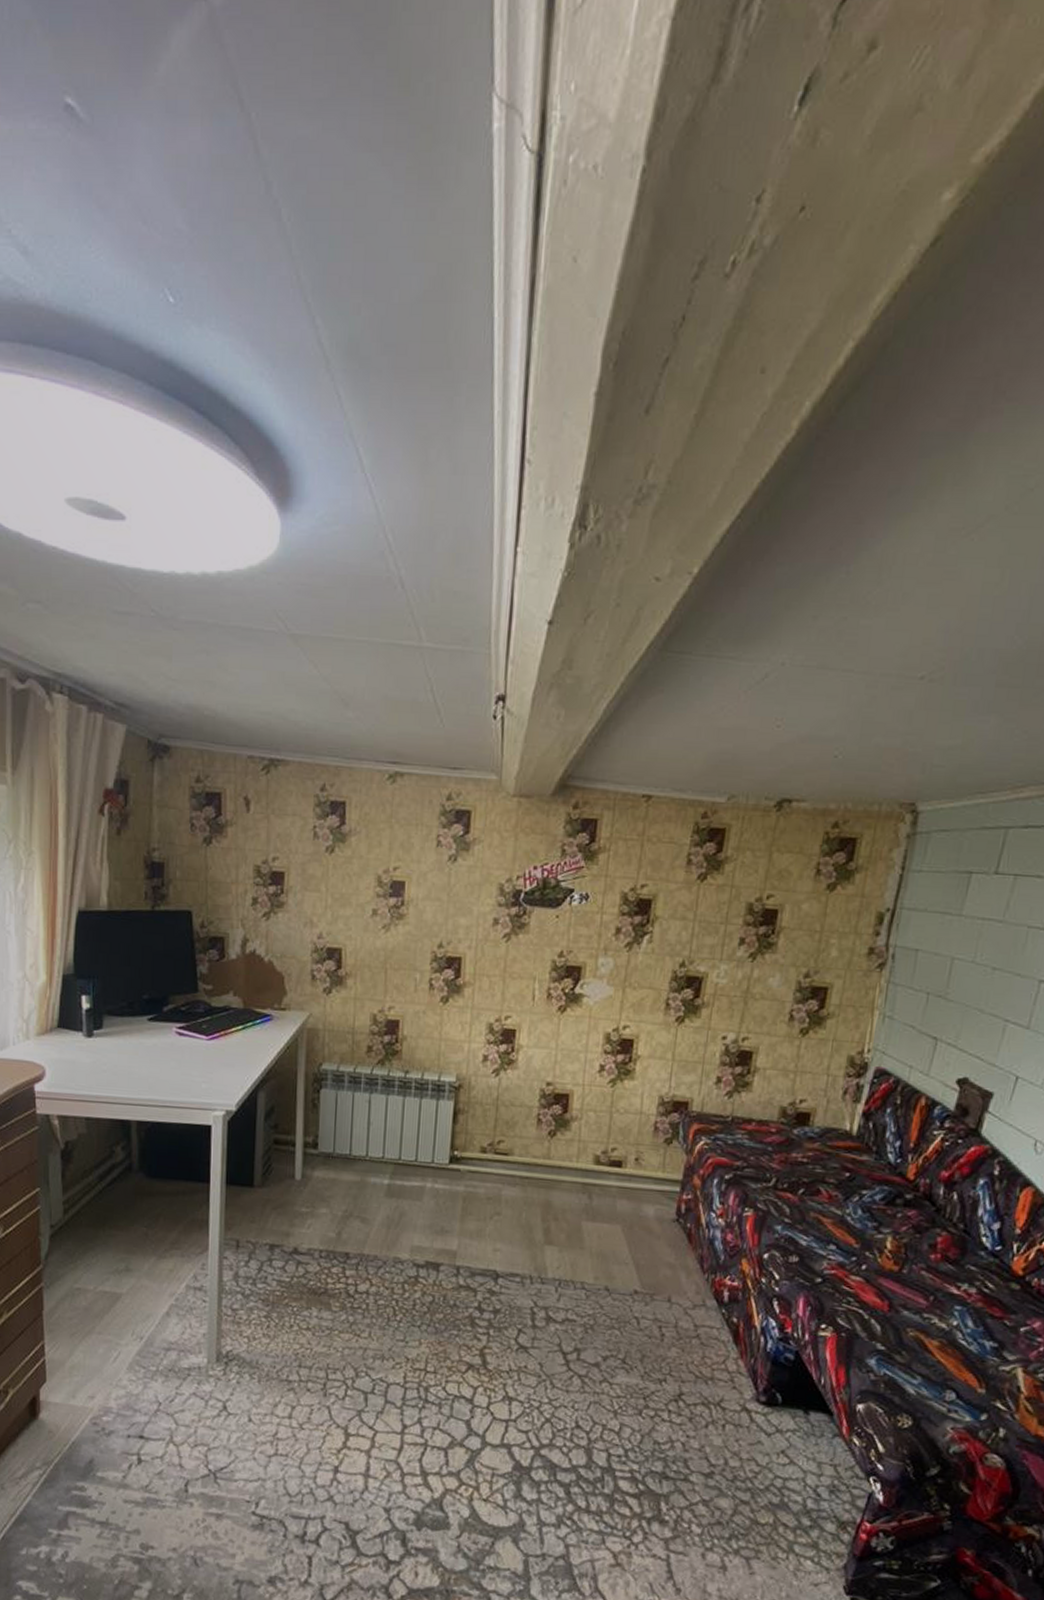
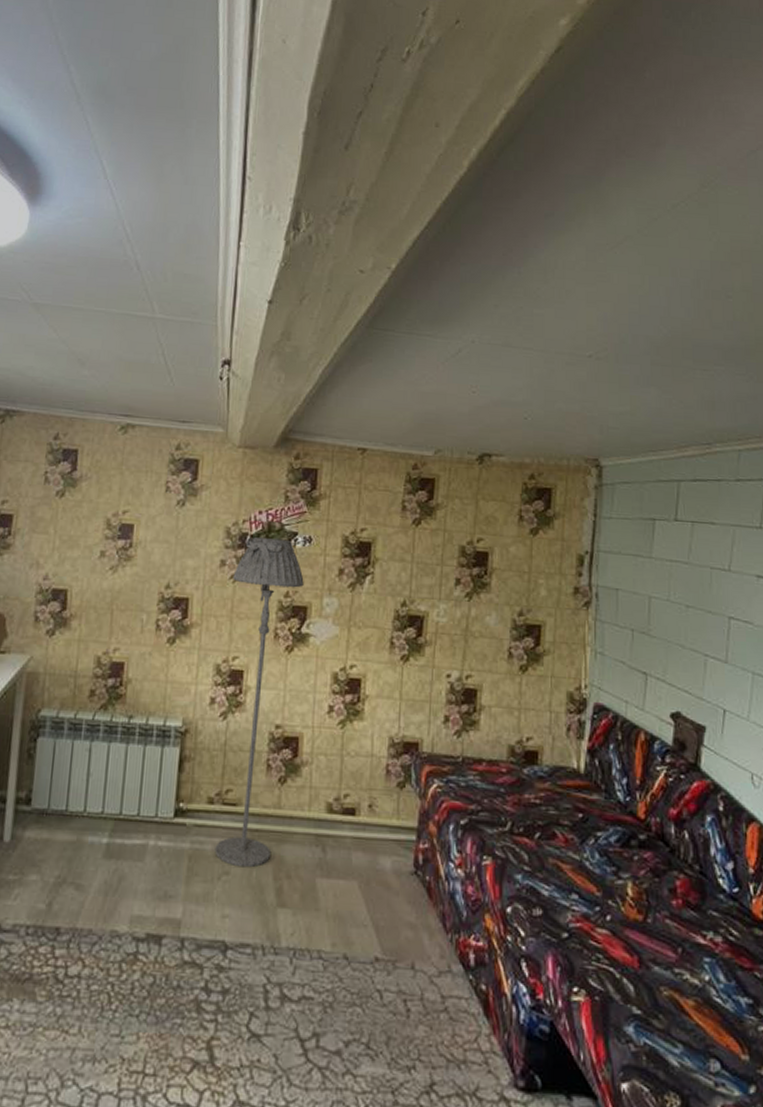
floor lamp: none [487,895,579,1209] -> present [214,537,304,868]

